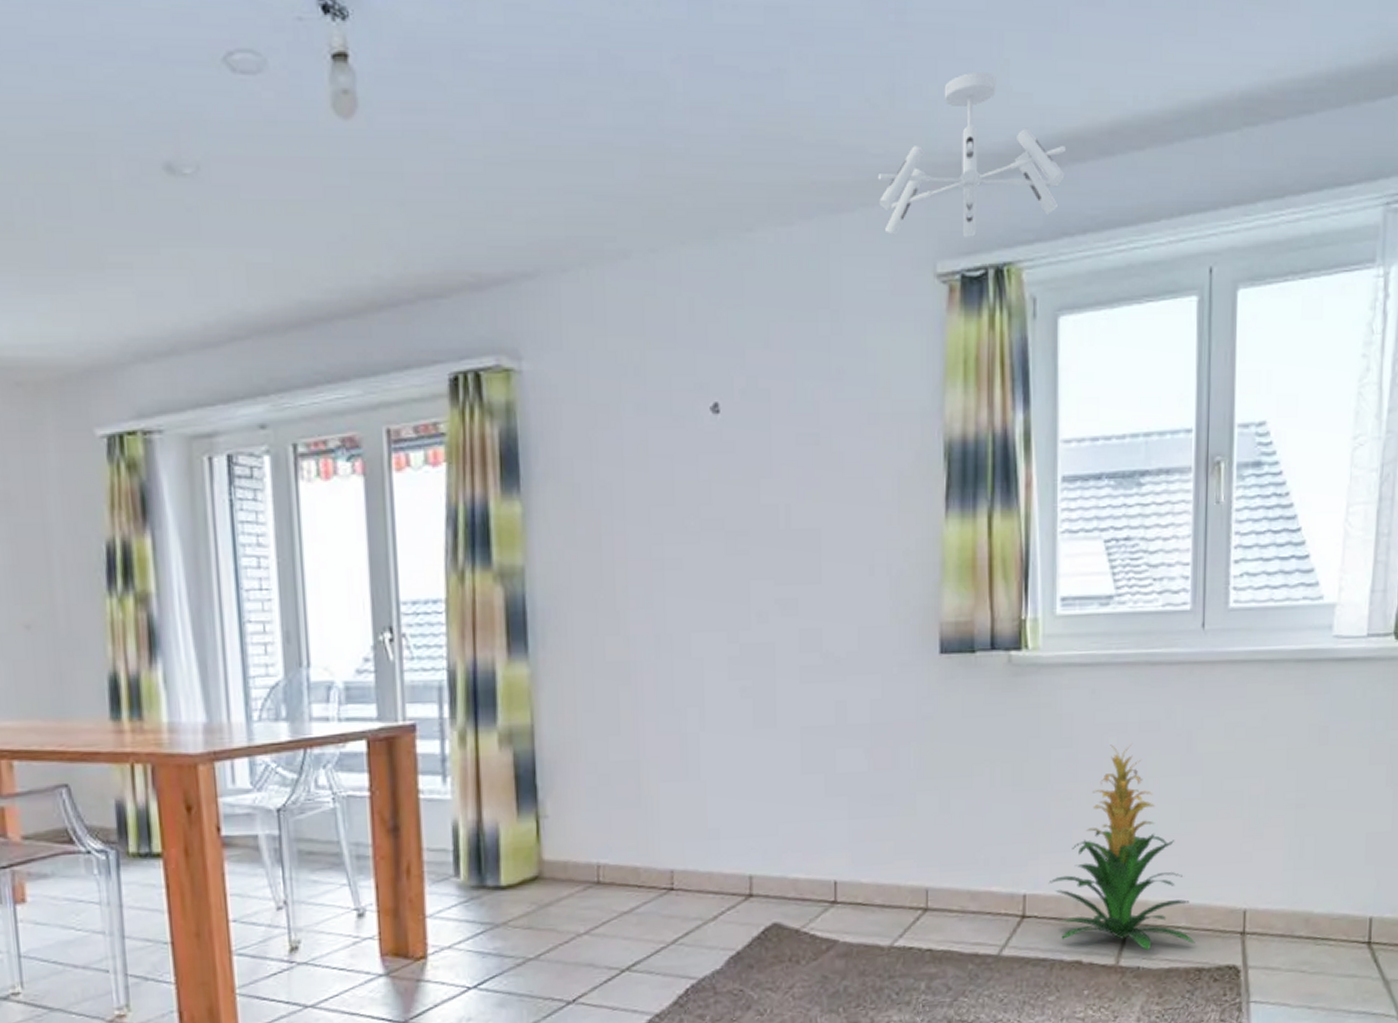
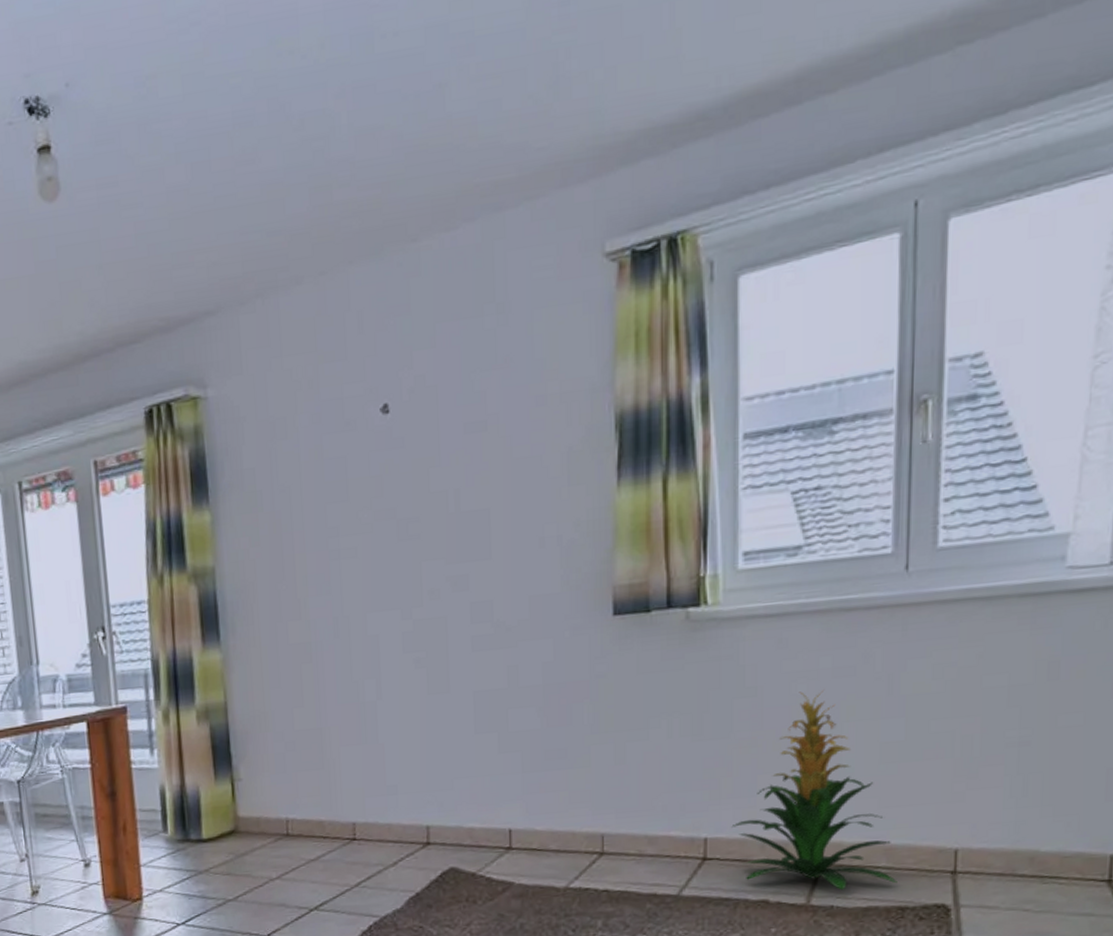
ceiling light fixture: present [877,71,1067,237] -> none [542,45,747,223]

